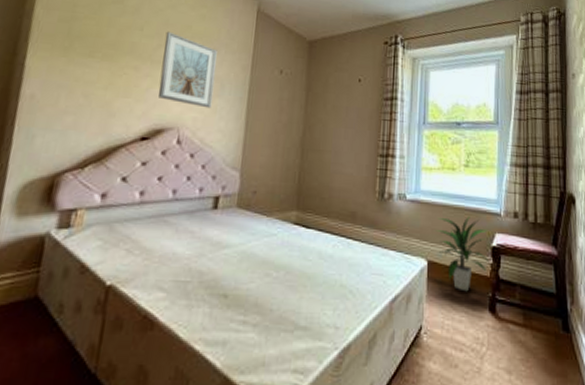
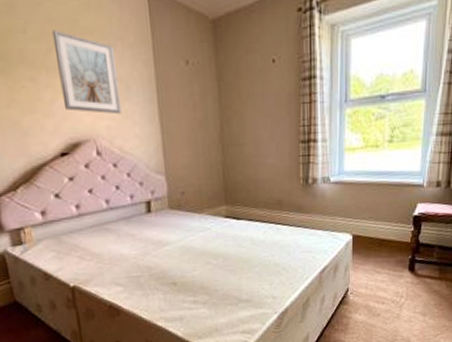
indoor plant: present [437,216,491,292] -> none [361,190,412,257]

